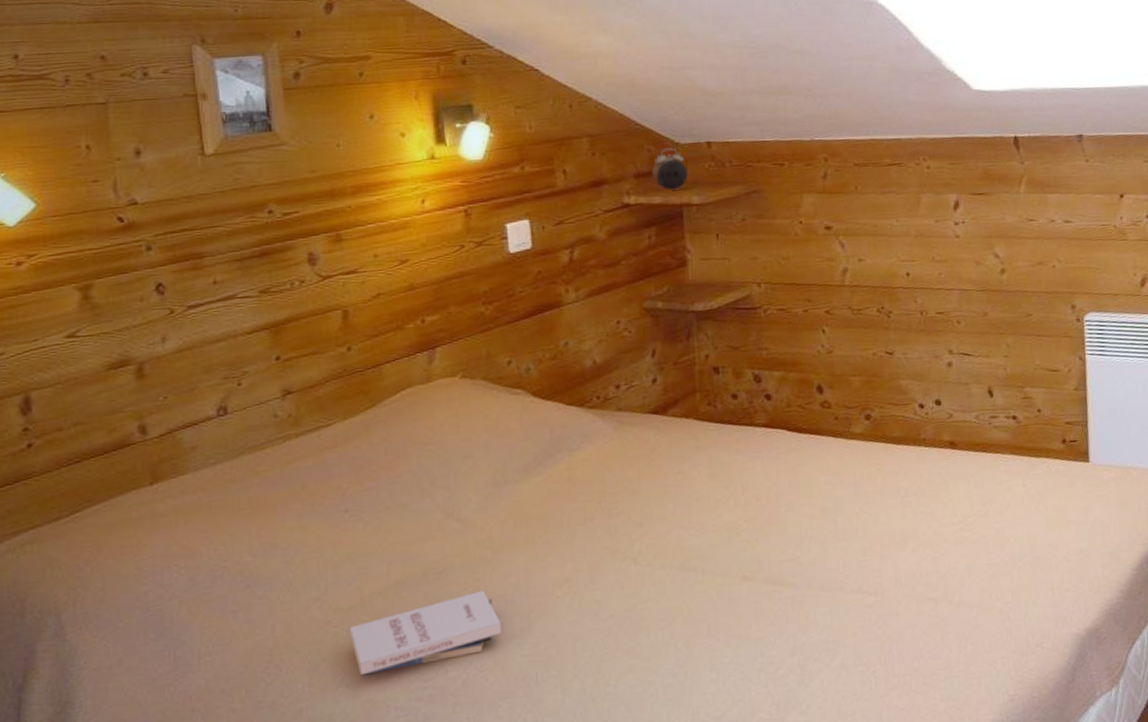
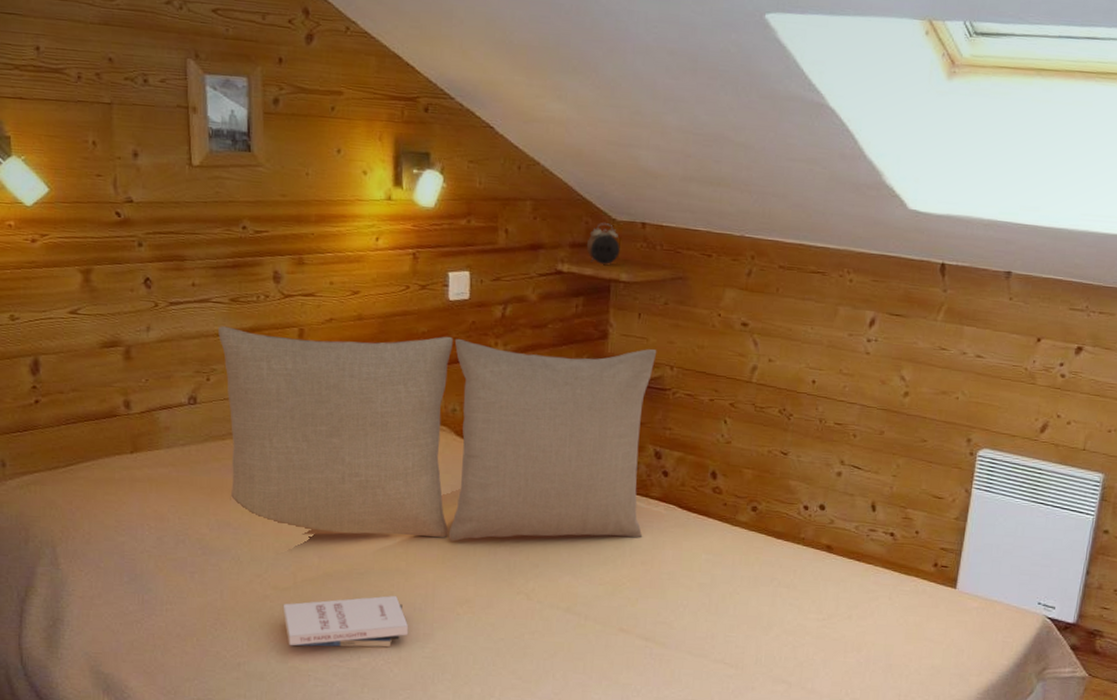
pillow: none [248,291,536,541] -> present [218,326,453,538]
pillow: none [520,269,752,516] -> present [448,338,657,542]

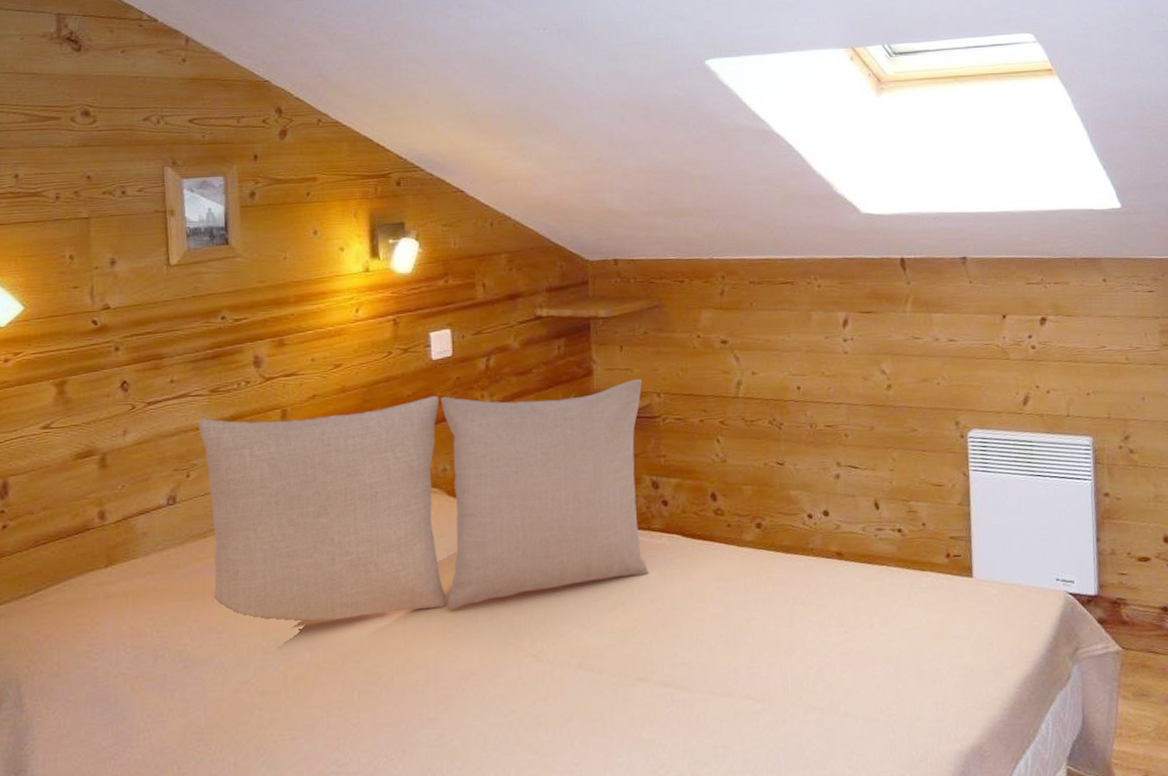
books: present [282,595,409,648] -> none [273,680,412,758]
alarm clock: present [586,223,620,265] -> none [562,265,596,304]

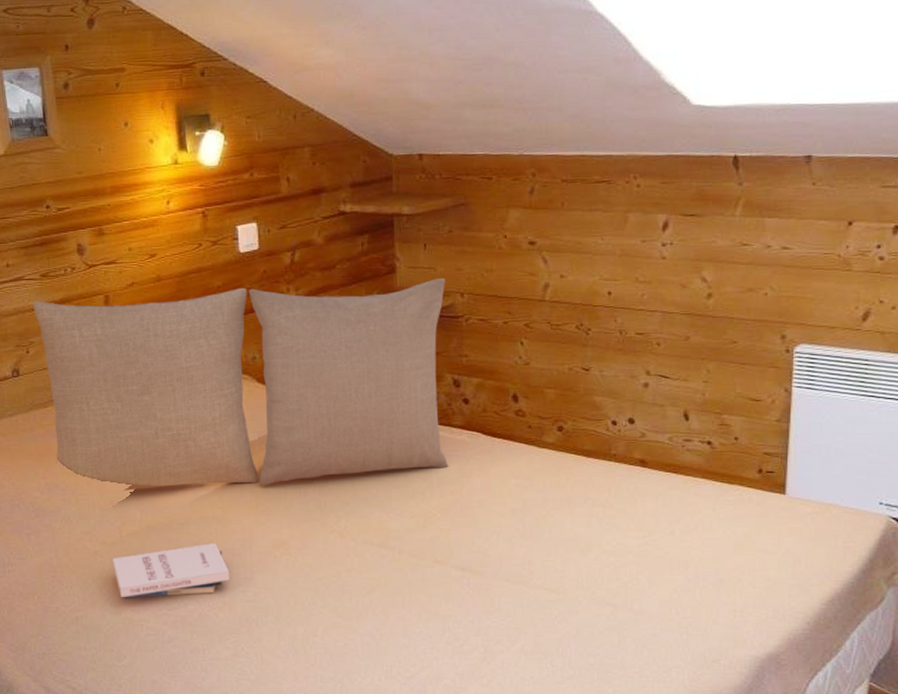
books: none [273,680,412,758] -> present [112,542,230,598]

